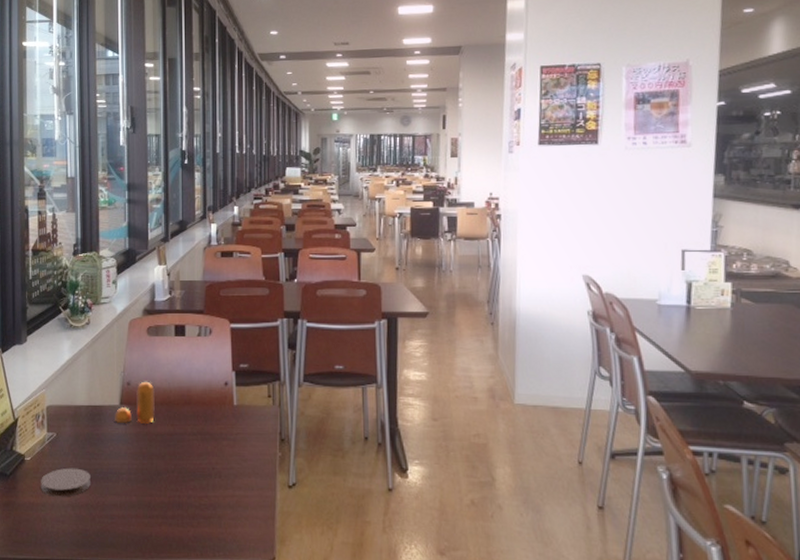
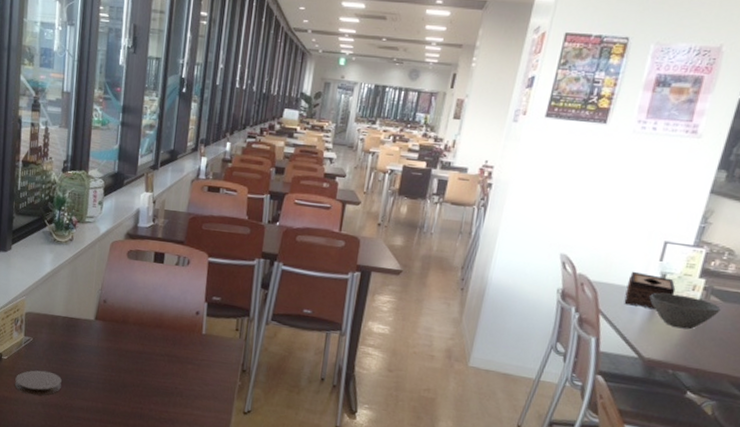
pepper shaker: present [115,381,155,425] -> none [89,301,129,341]
tissue box: none [655,283,705,320] -> present [624,271,676,310]
bowl: none [681,301,755,336] -> present [649,293,721,330]

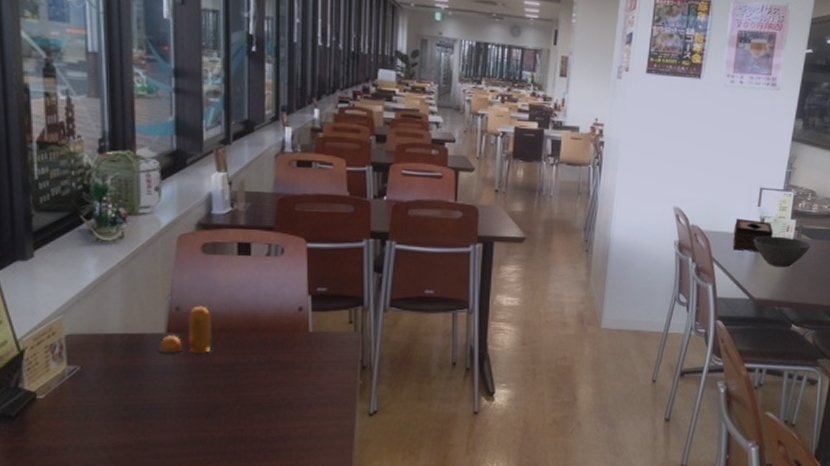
coaster: present [15,370,62,396] -> none [60,405,130,438]
pepper shaker: none [89,301,129,341] -> present [160,305,212,355]

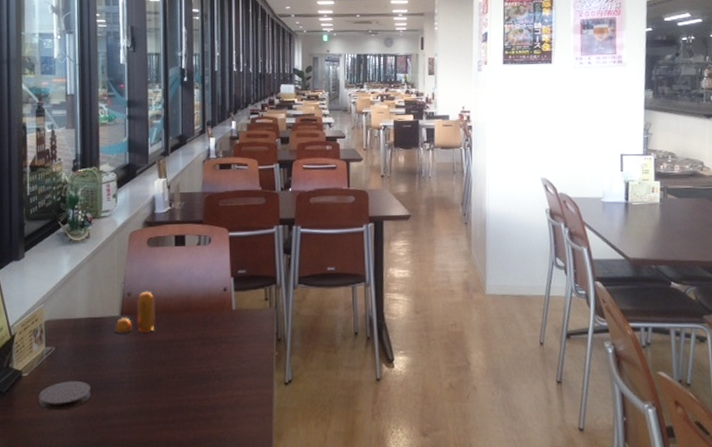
coaster: none [60,405,130,438] -> present [39,380,92,411]
tissue box: present [733,218,773,253] -> none [600,183,640,215]
bowl: present [753,236,811,268] -> none [620,198,678,227]

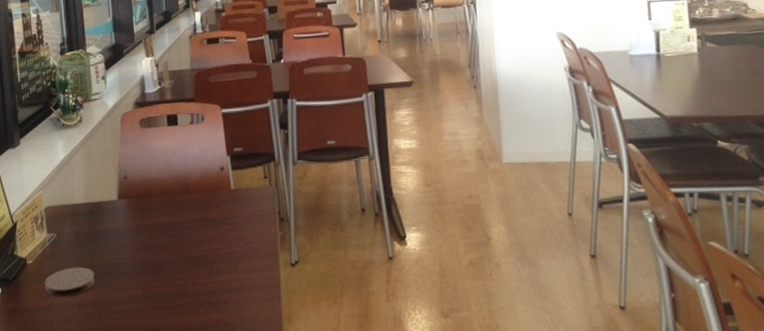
pepper shaker: present [115,291,155,333] -> none [114,173,154,218]

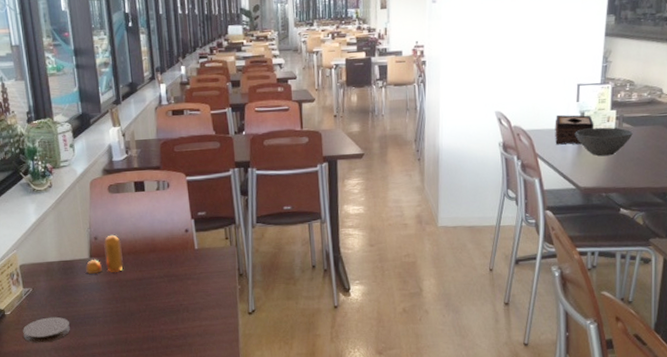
pepper shaker: none [114,173,154,218] -> present [86,234,123,274]
tissue box: none [626,34,673,68] -> present [555,114,594,145]
bowl: none [651,47,720,81] -> present [575,127,633,157]

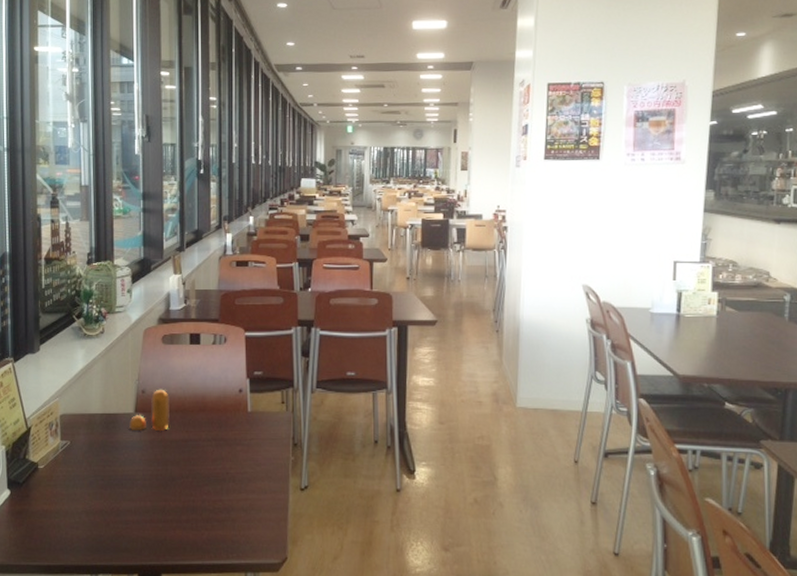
coaster: present [23,316,71,343] -> none [54,475,106,504]
tissue box: present [555,114,594,145] -> none [649,293,694,327]
bowl: present [575,127,633,157] -> none [671,310,738,342]

